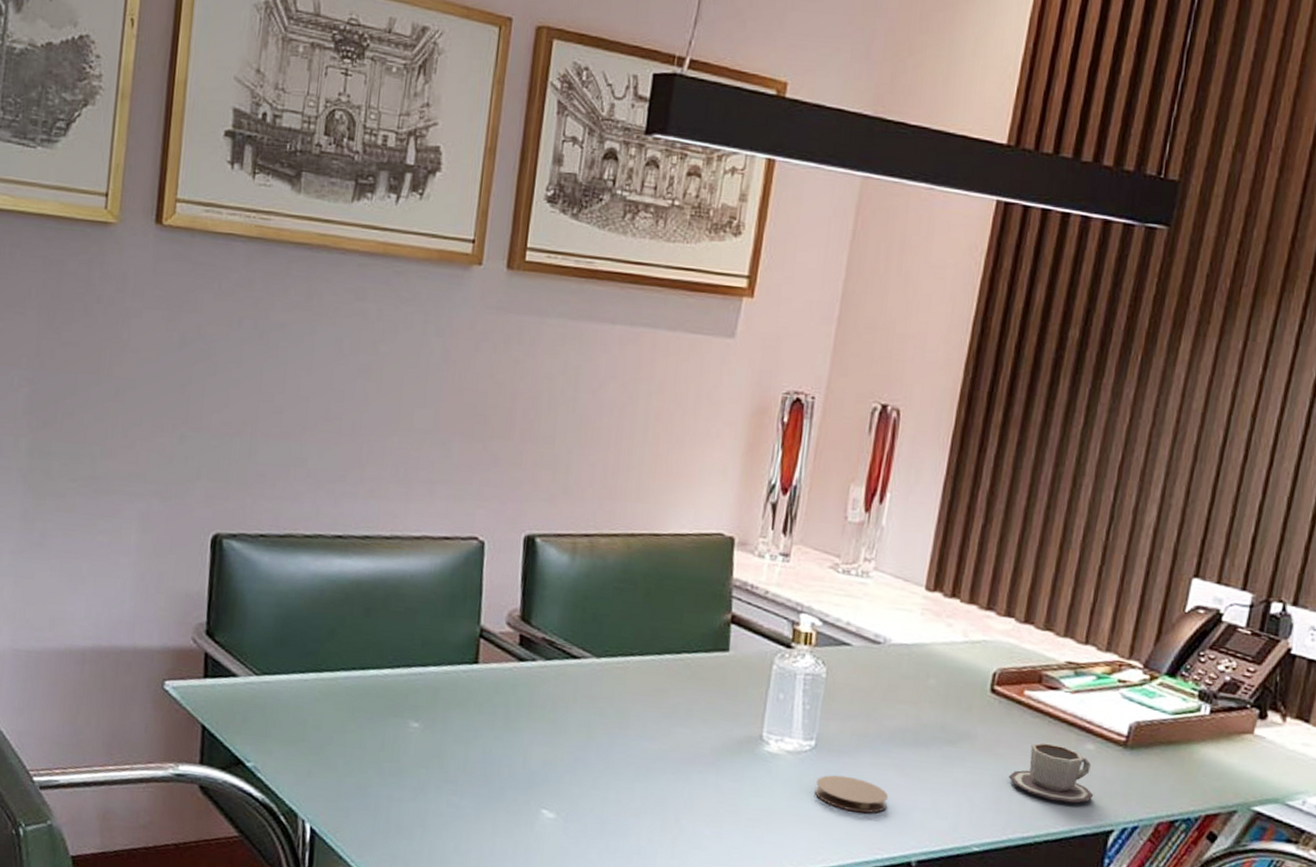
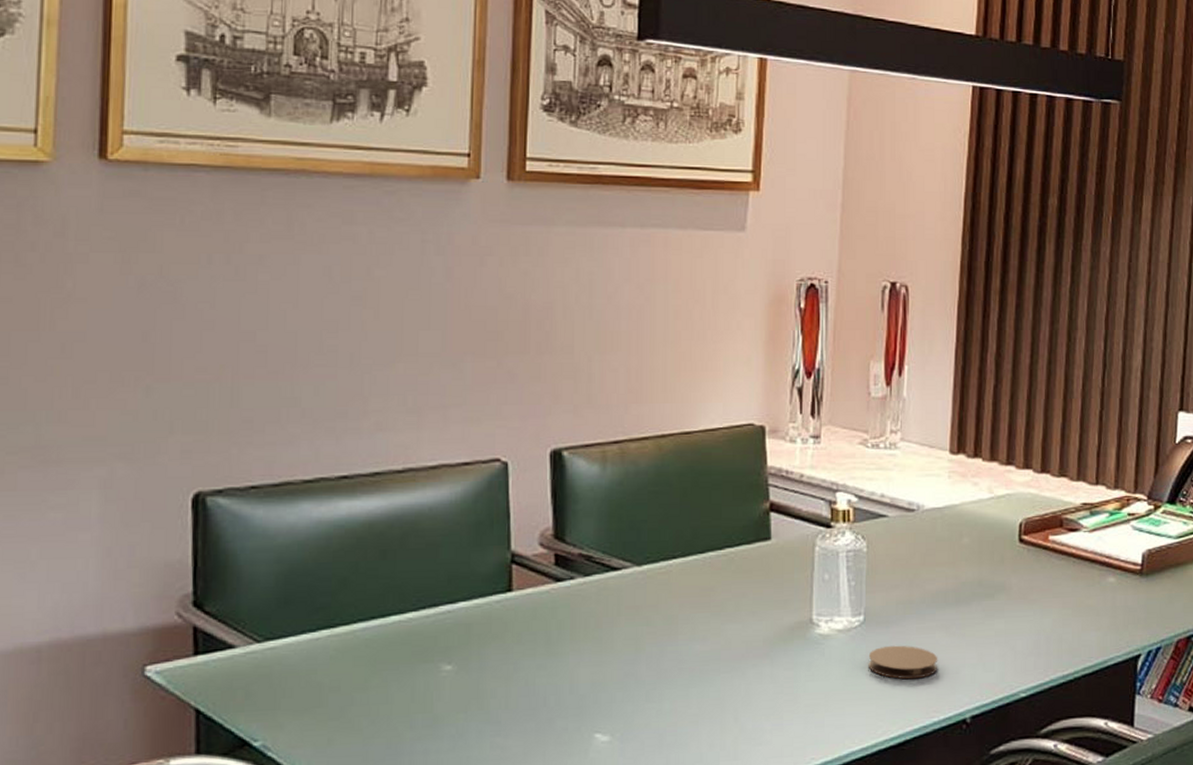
cup: present [1008,742,1094,803] -> none [1044,582,1120,636]

